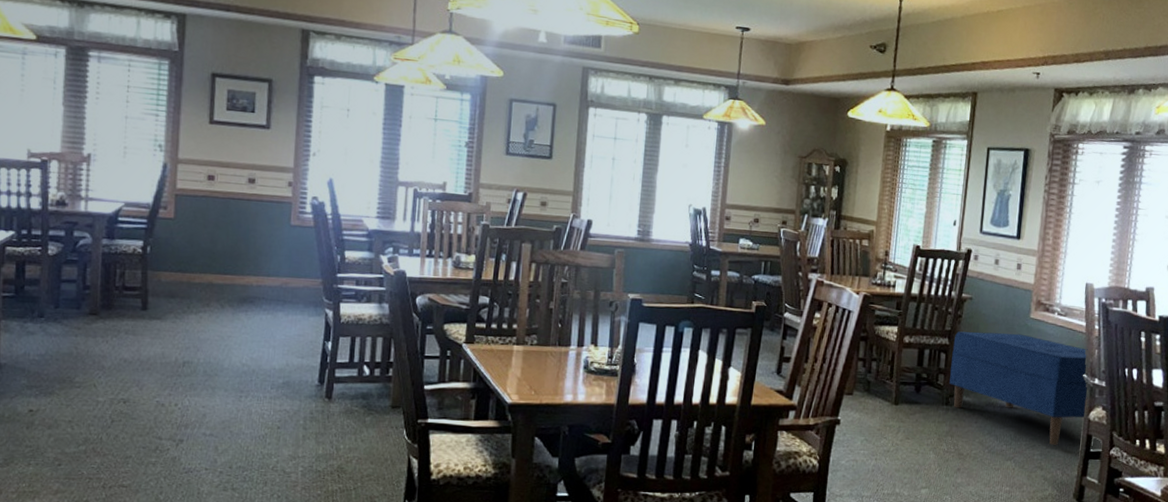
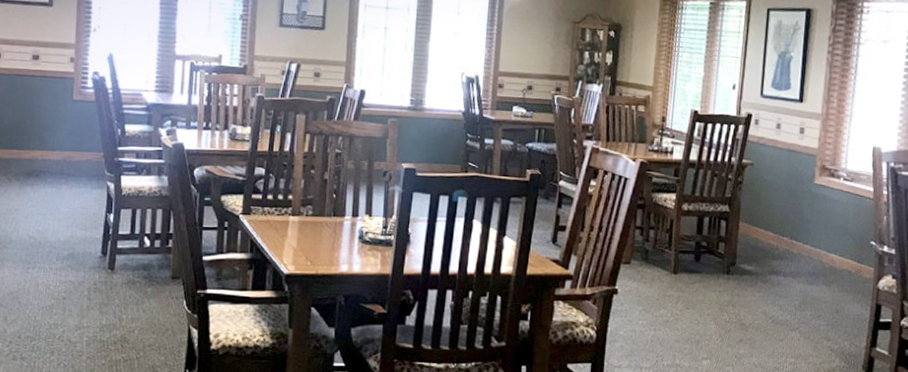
bench: present [949,331,1088,445] -> none [730,198,877,315]

